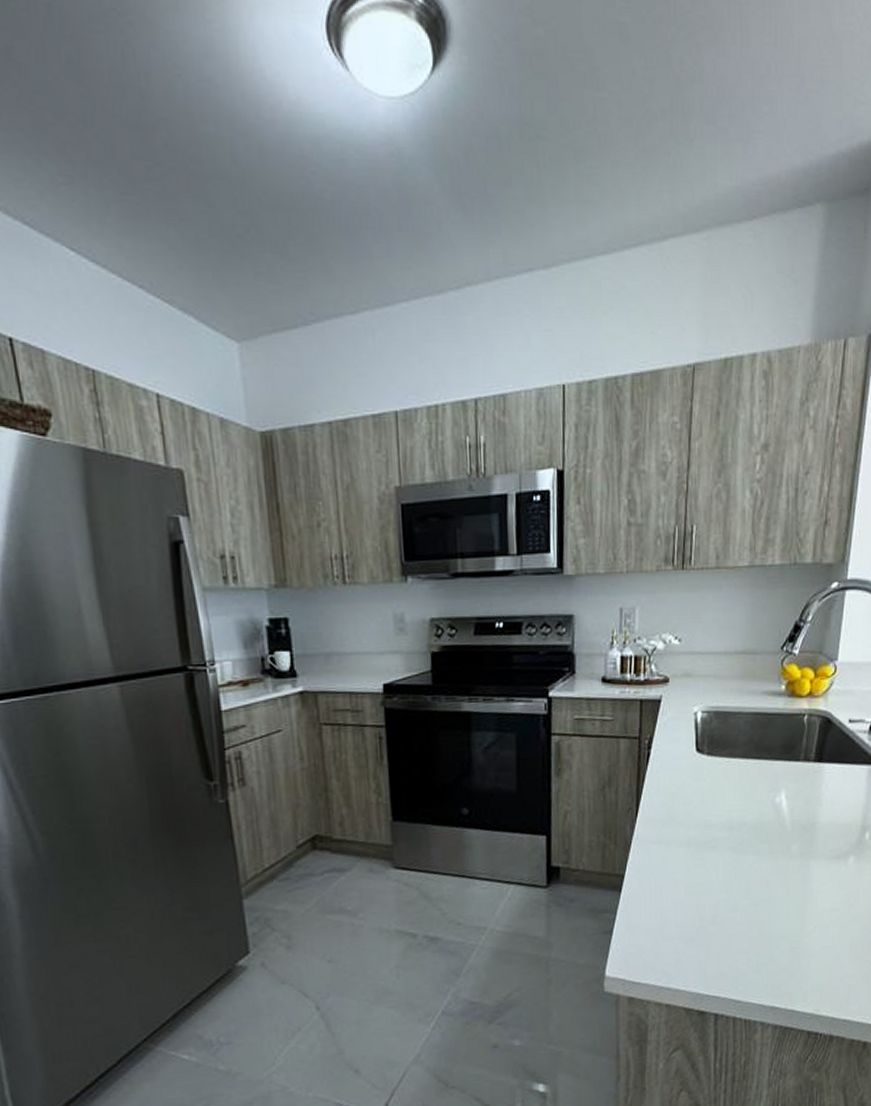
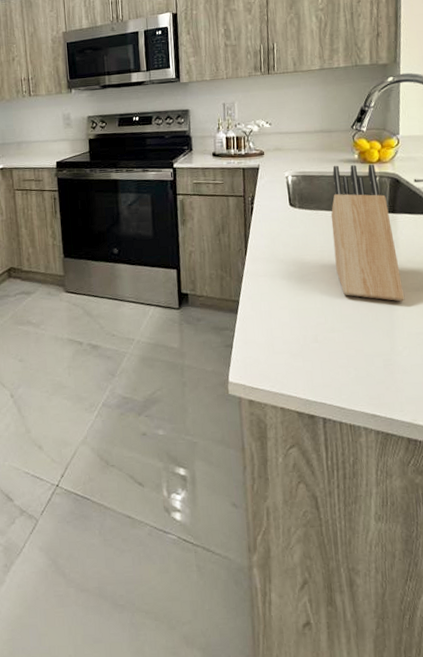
knife block: none [745,698,822,872] -> present [330,164,405,302]

